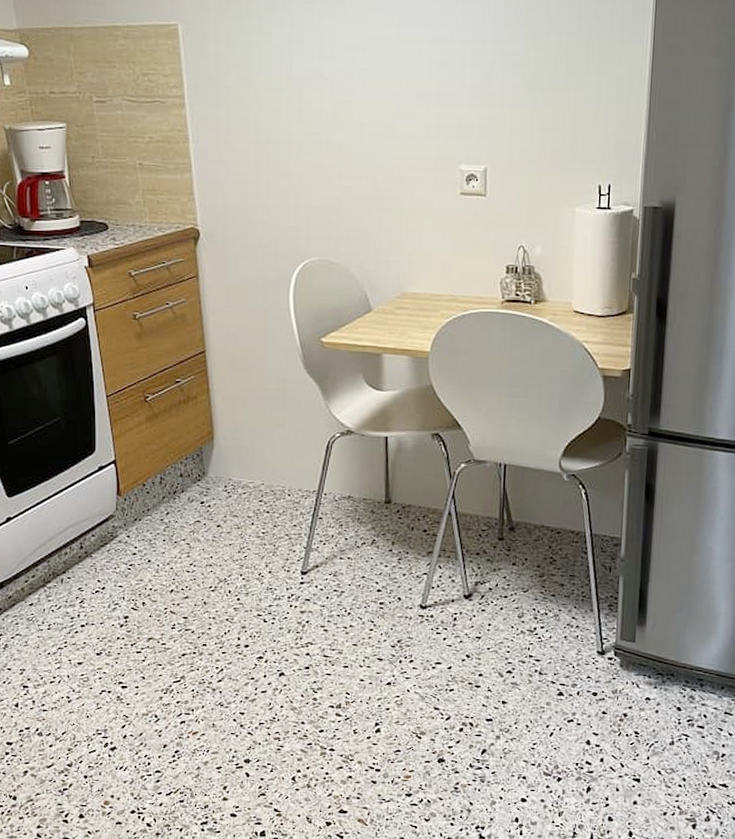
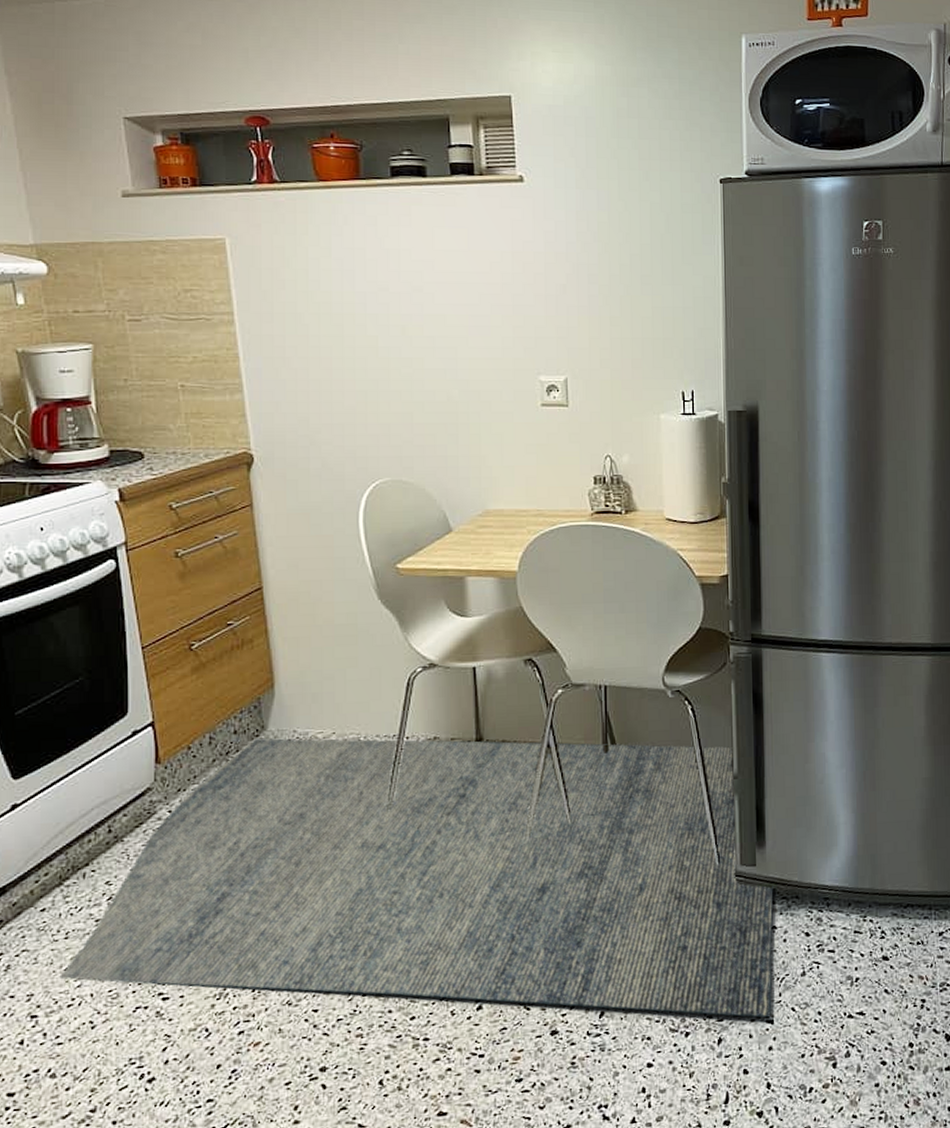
rug: none [44,482,650,777] -> present [59,737,774,1018]

